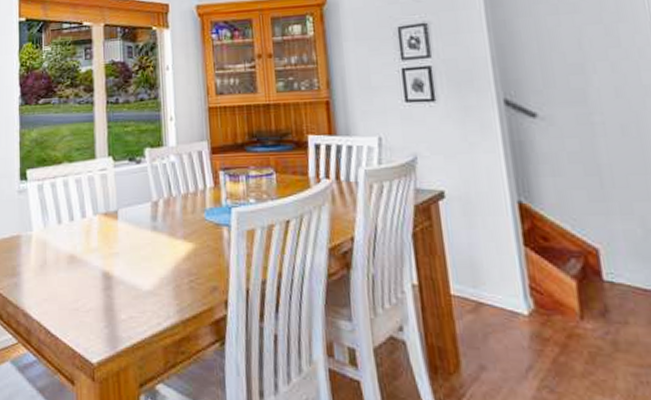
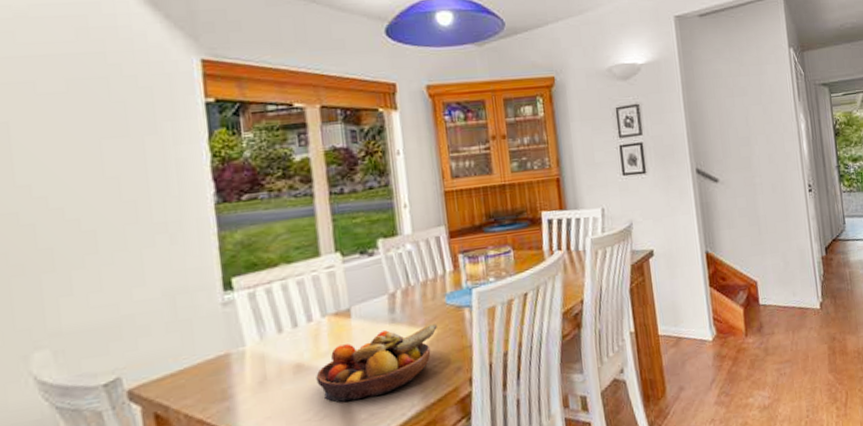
fruit bowl: none [85,237,195,300] -> present [316,324,437,402]

